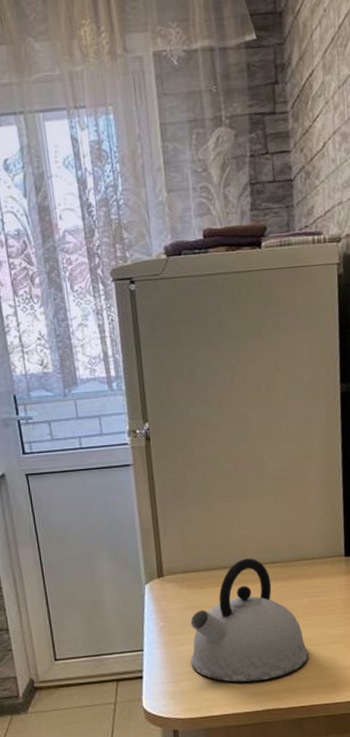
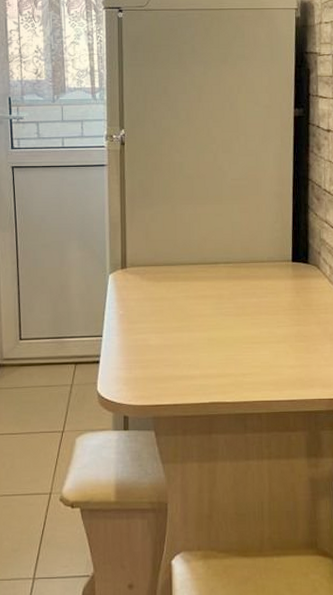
kettle: present [190,558,309,682] -> none [145,257,255,374]

